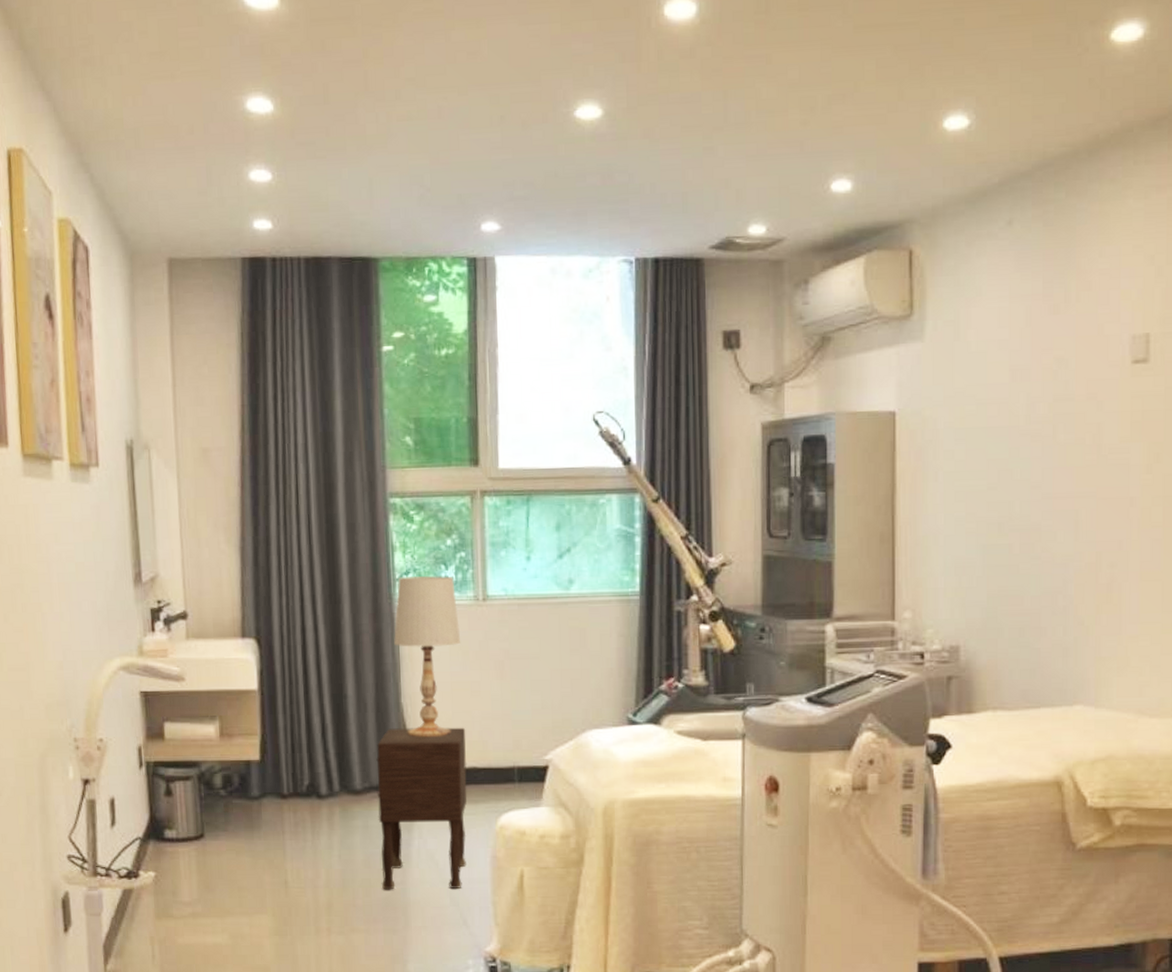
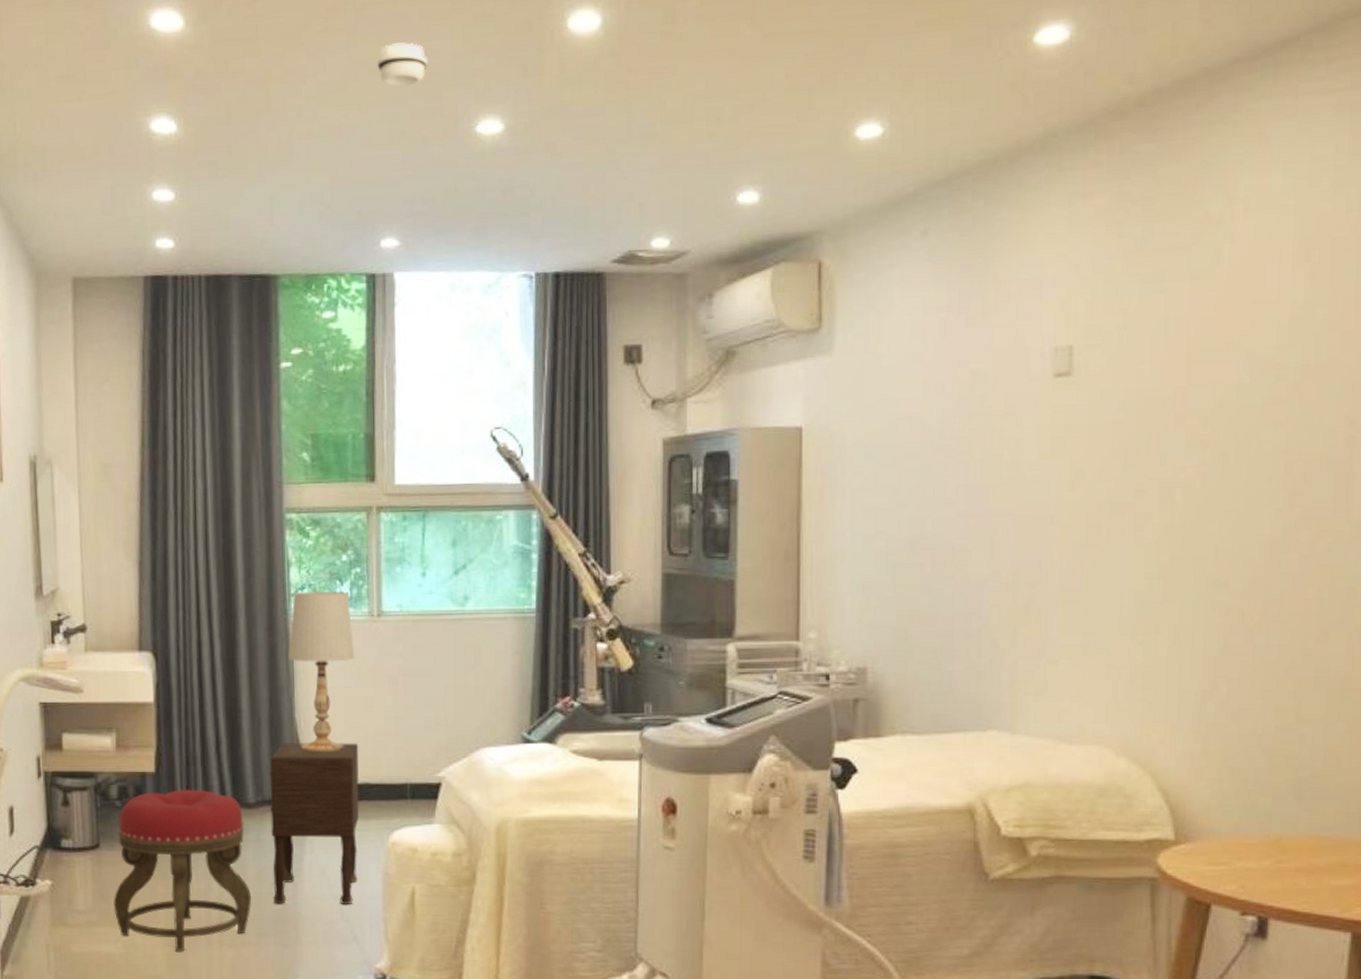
stool: none [219,776,360,941] -> present [113,789,252,952]
smoke detector: none [475,25,526,70] -> present [377,42,427,87]

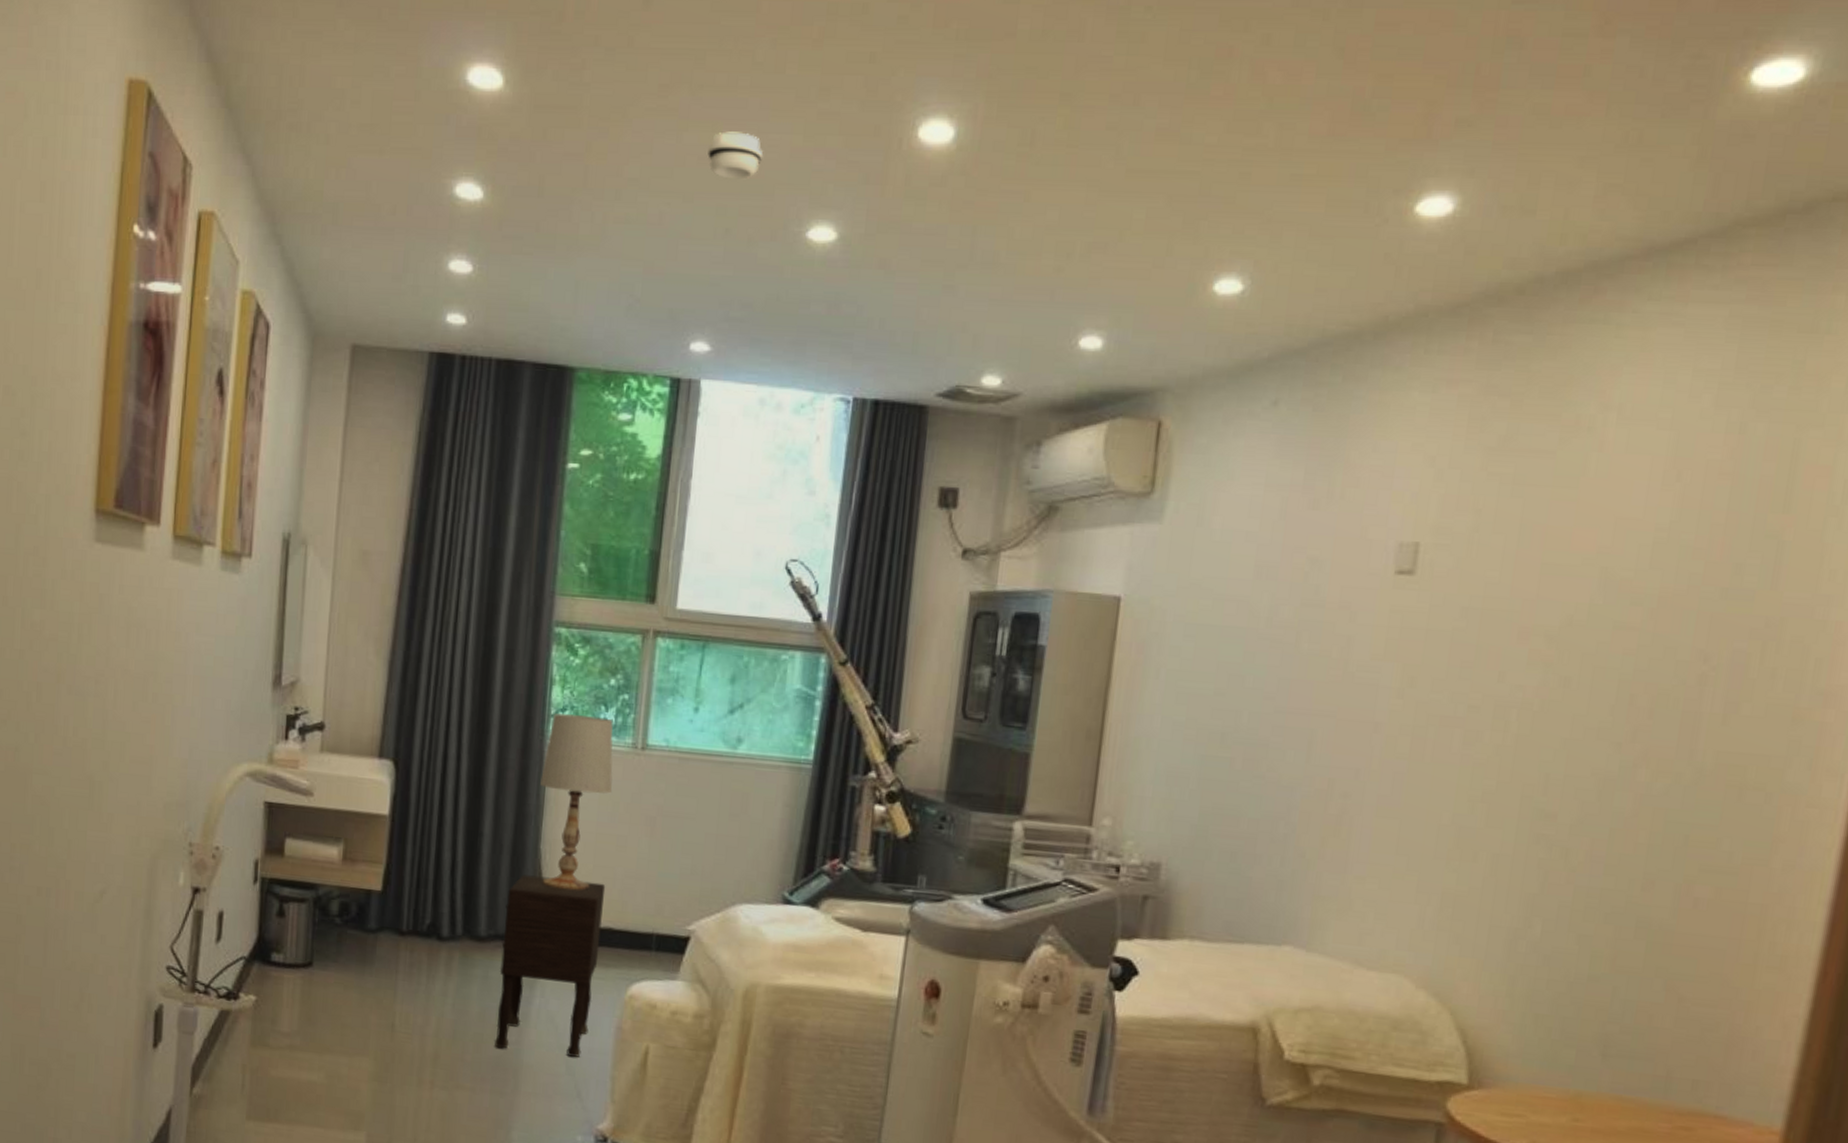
stool: present [113,789,252,952] -> none [320,912,473,1088]

